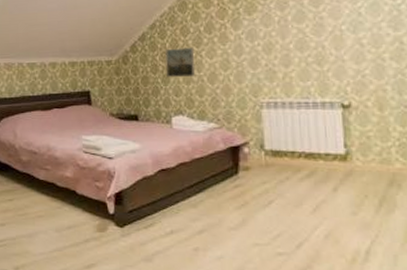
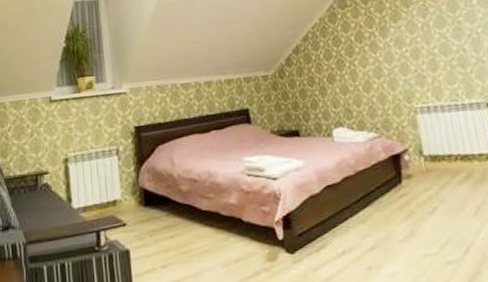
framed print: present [165,47,196,77] -> none [320,57,351,89]

